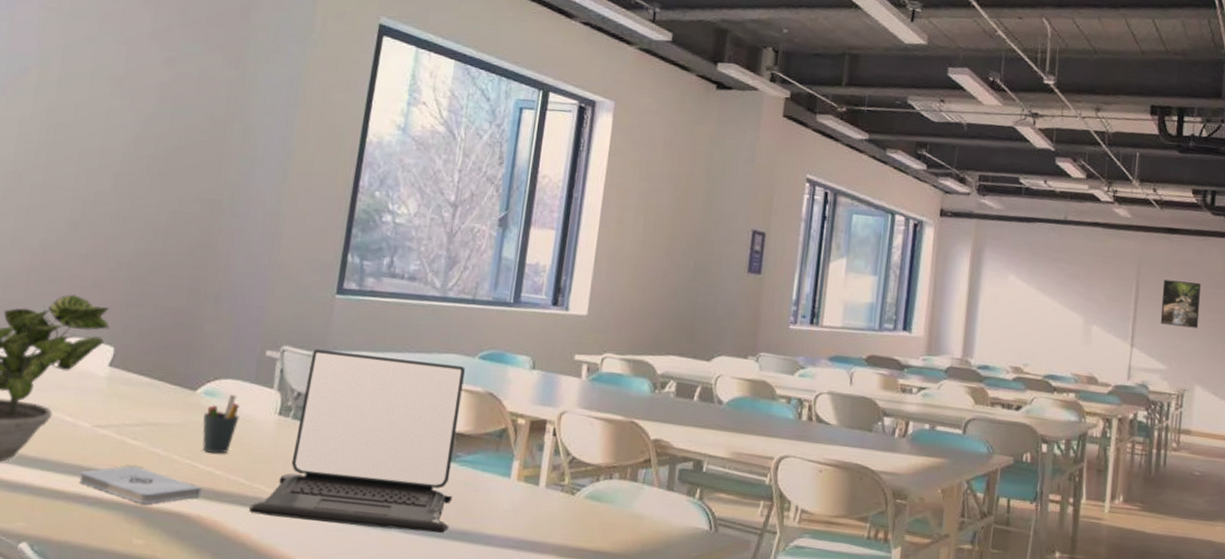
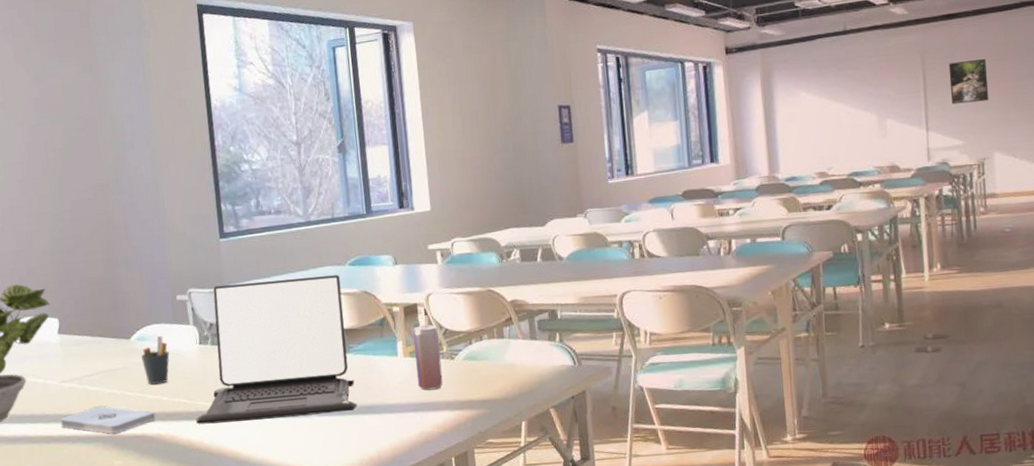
beverage can: none [525,446,564,527] -> present [413,324,443,390]

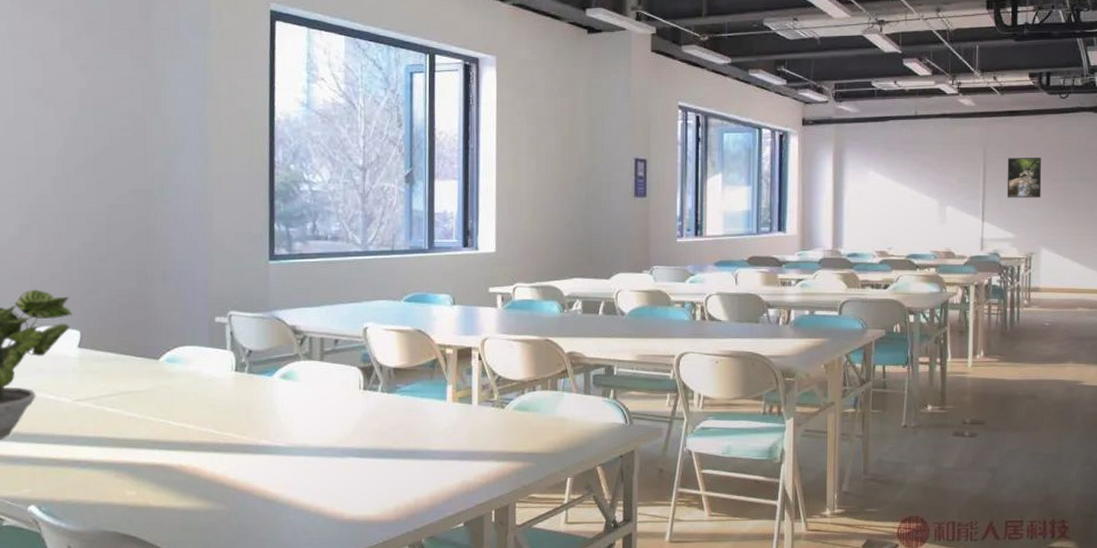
notepad: present [60,406,156,434] -> none [70,430,179,461]
pen holder: present [141,336,170,385] -> none [168,359,201,411]
laptop: present [195,275,357,425] -> none [222,310,399,458]
beverage can: present [413,324,443,390] -> none [464,370,491,438]

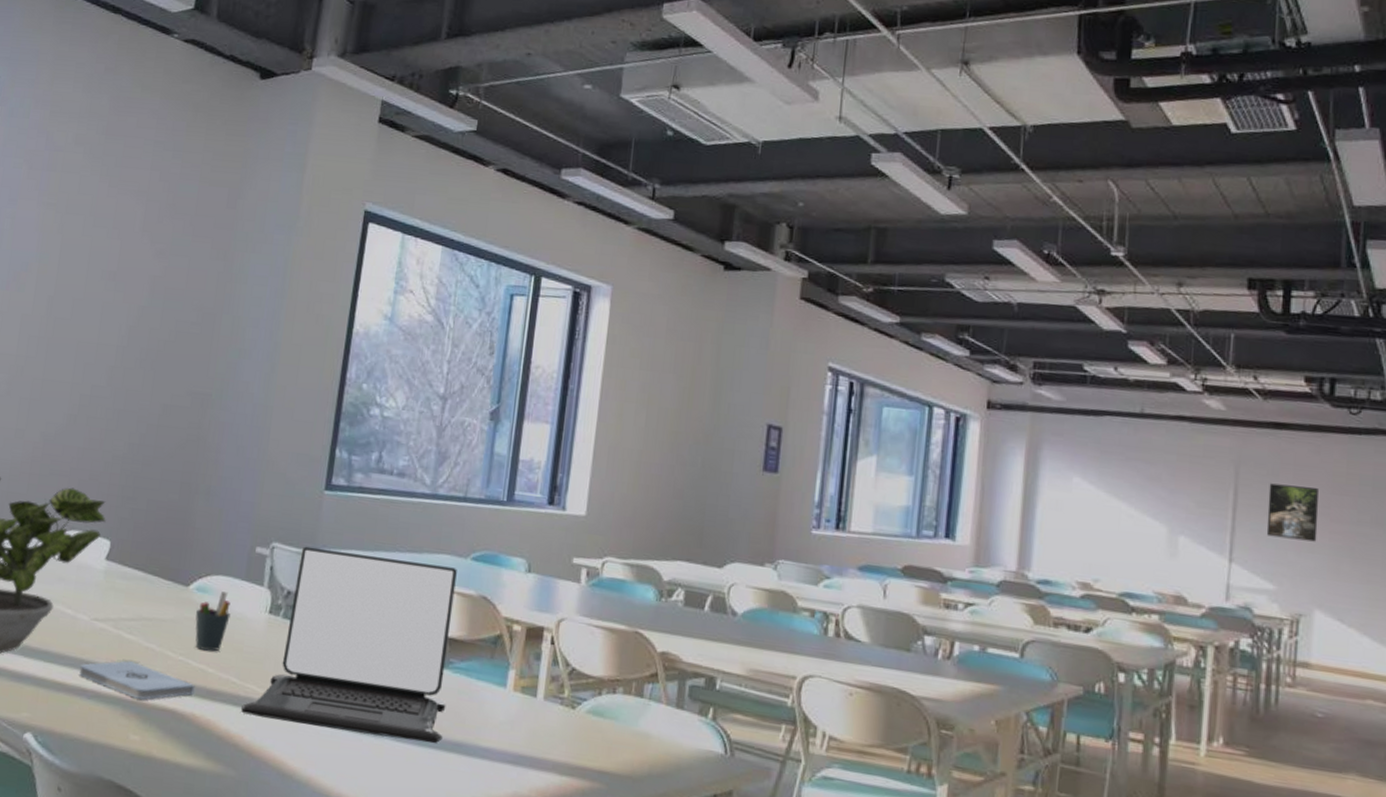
notepad: none [70,430,179,461] -> present [79,660,195,700]
pen holder: none [168,359,201,411] -> present [195,591,231,652]
laptop: none [222,310,399,458] -> present [240,546,457,744]

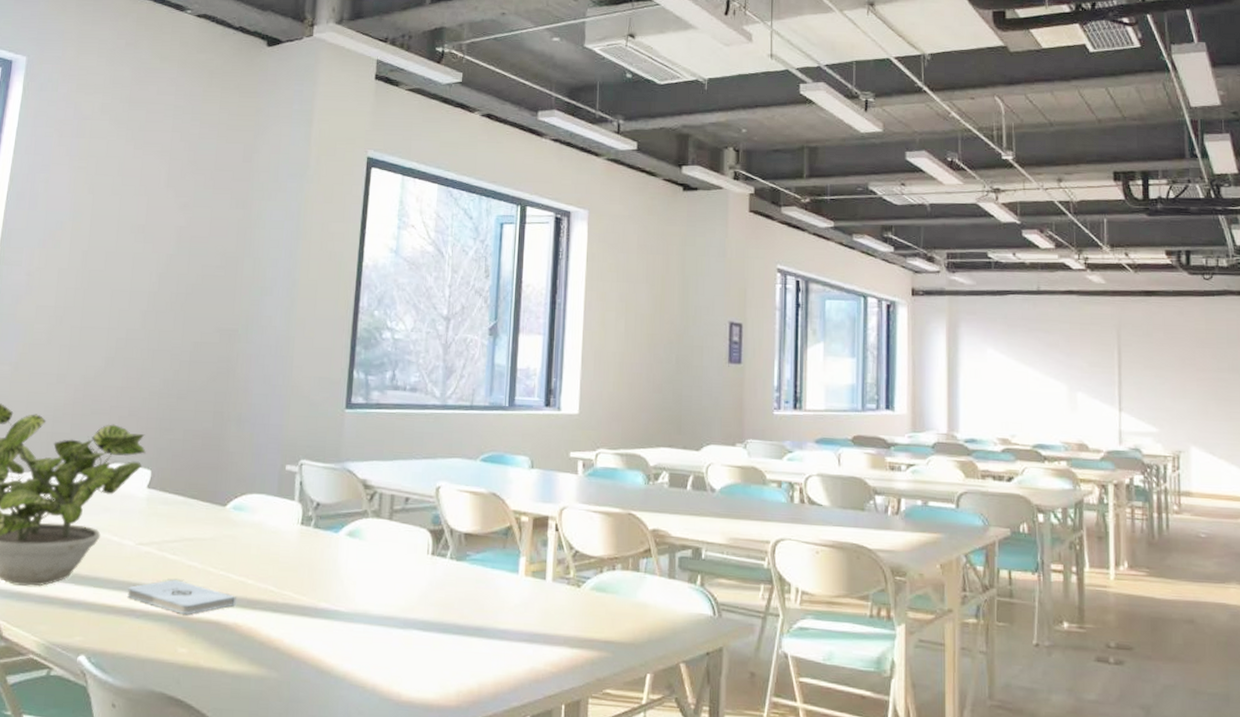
pen holder: present [195,591,231,652] -> none [233,508,266,564]
laptop: present [240,546,457,744] -> none [279,461,468,630]
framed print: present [1266,483,1319,542] -> none [1145,342,1187,389]

